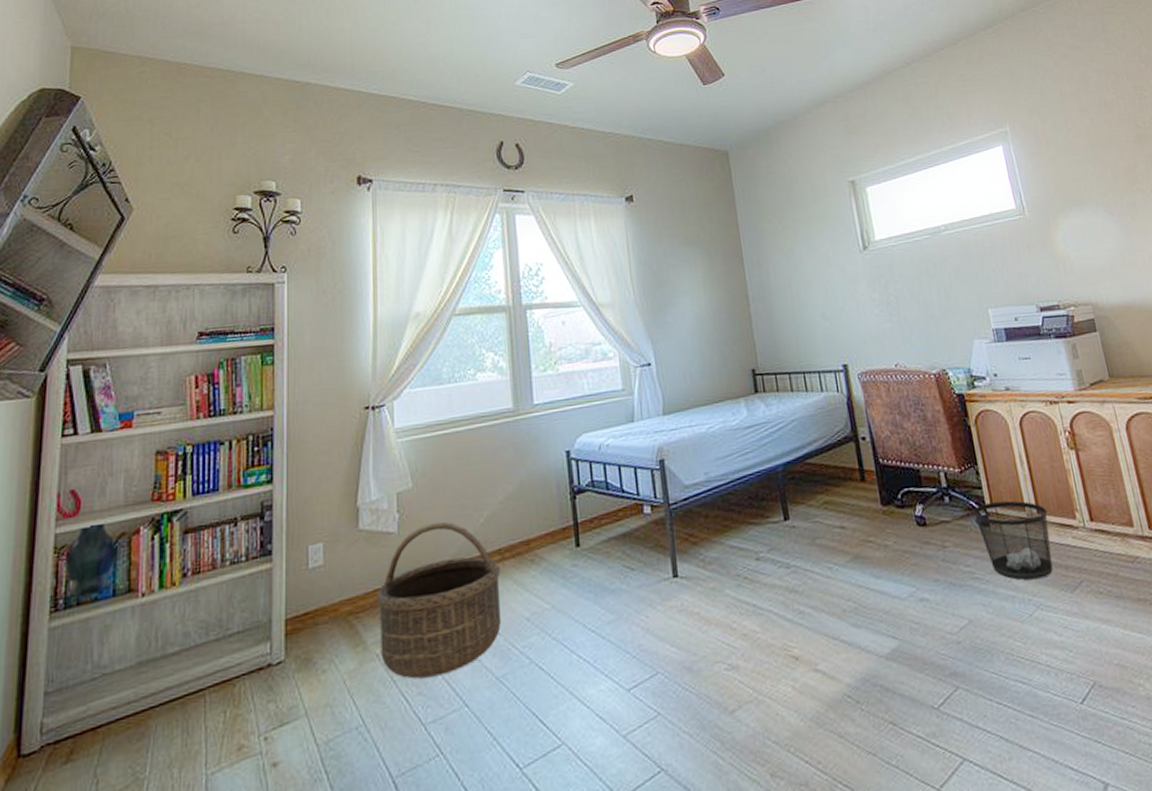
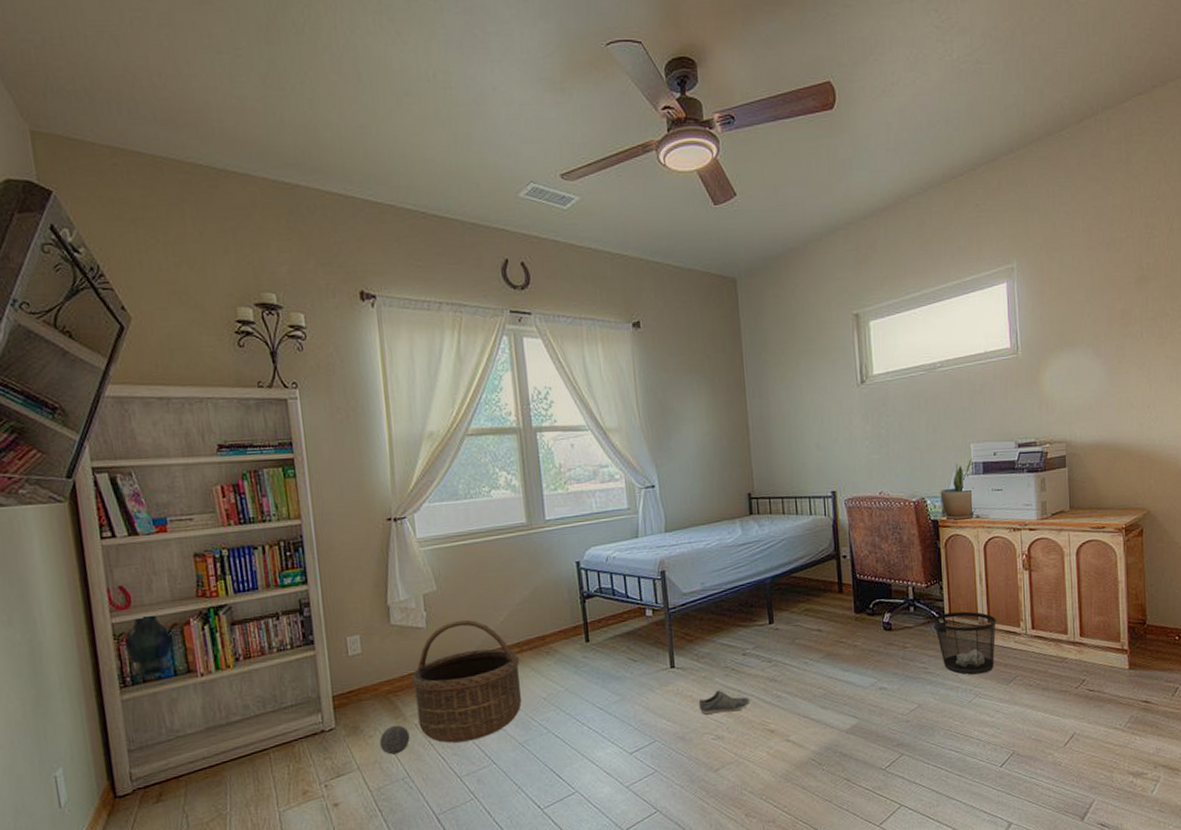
ball: none [333,655,369,696] -> present [379,725,410,755]
shoe: none [707,605,768,637] -> present [698,690,750,715]
potted plant: none [961,324,1004,394] -> present [940,457,975,521]

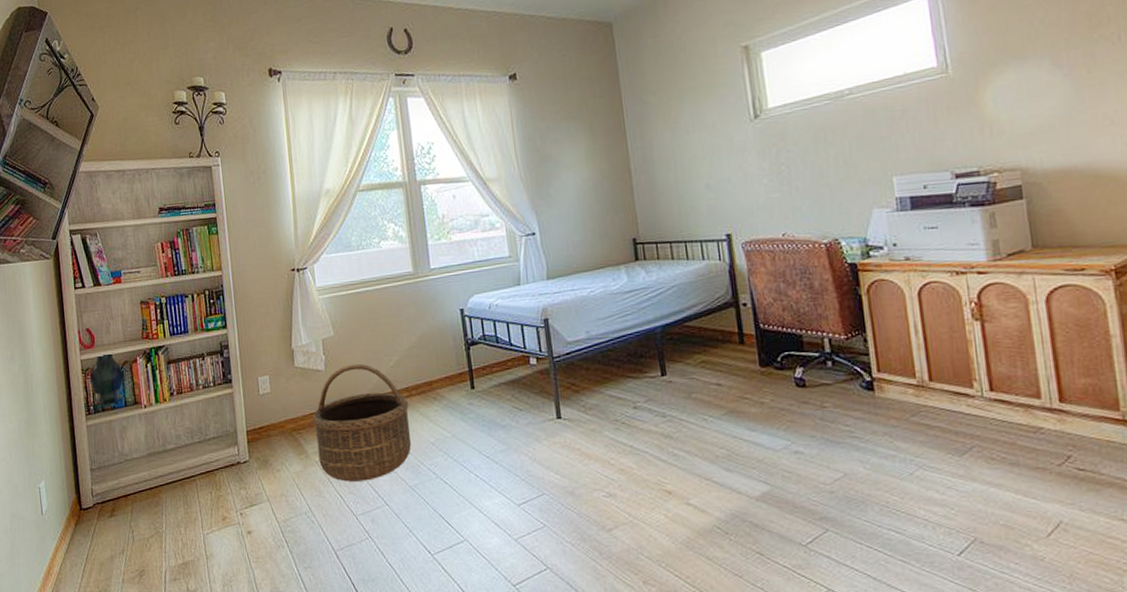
ball: present [379,725,410,755] -> none [285,461,312,489]
shoe: present [698,690,750,715] -> none [587,445,644,470]
waste bin: present [933,611,996,675] -> none [857,367,941,442]
potted plant: present [940,457,975,521] -> none [857,192,904,264]

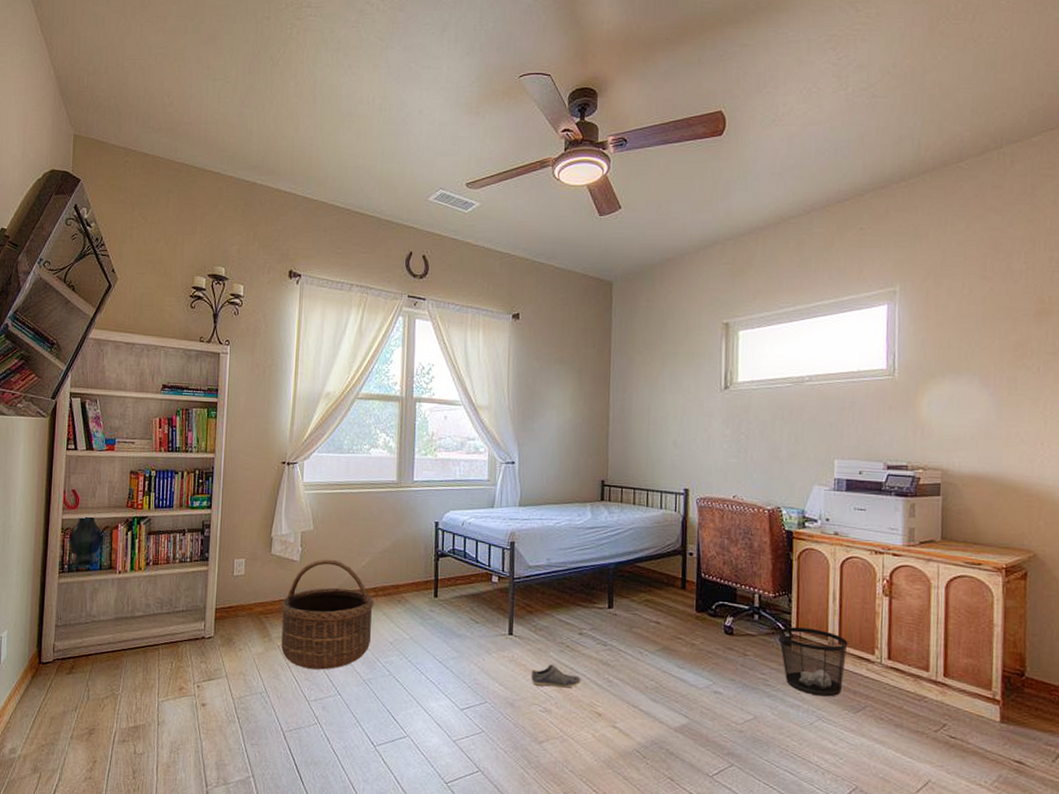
shoe: none [587,445,644,470] -> present [531,664,581,688]
waste bin: none [857,367,941,442] -> present [778,627,848,697]

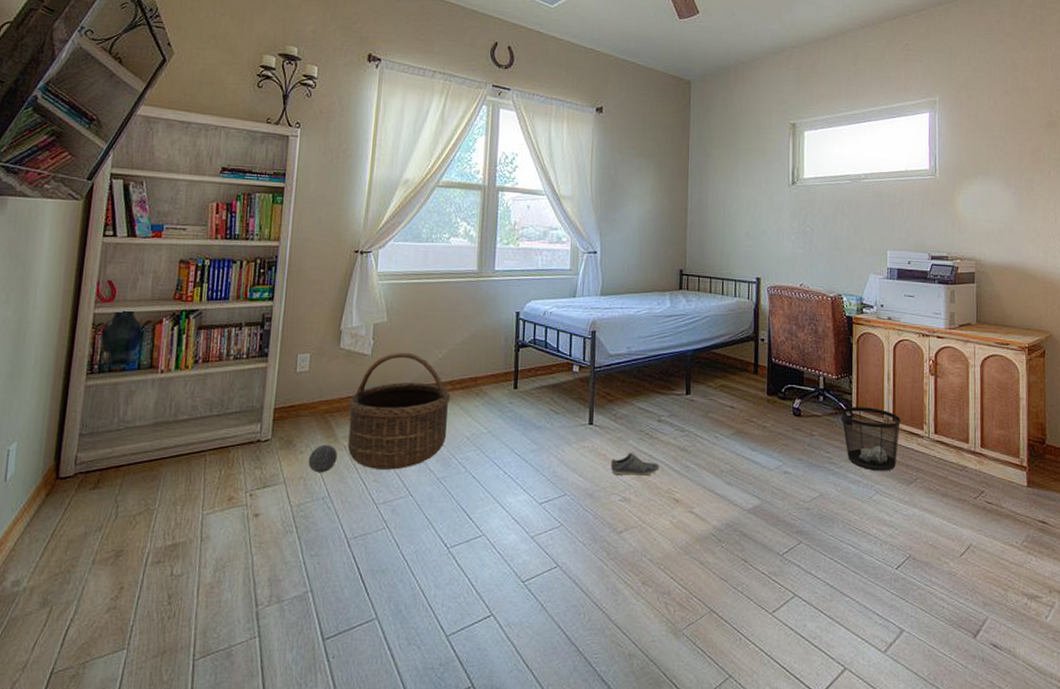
ball: none [246,643,272,670] -> present [308,444,338,473]

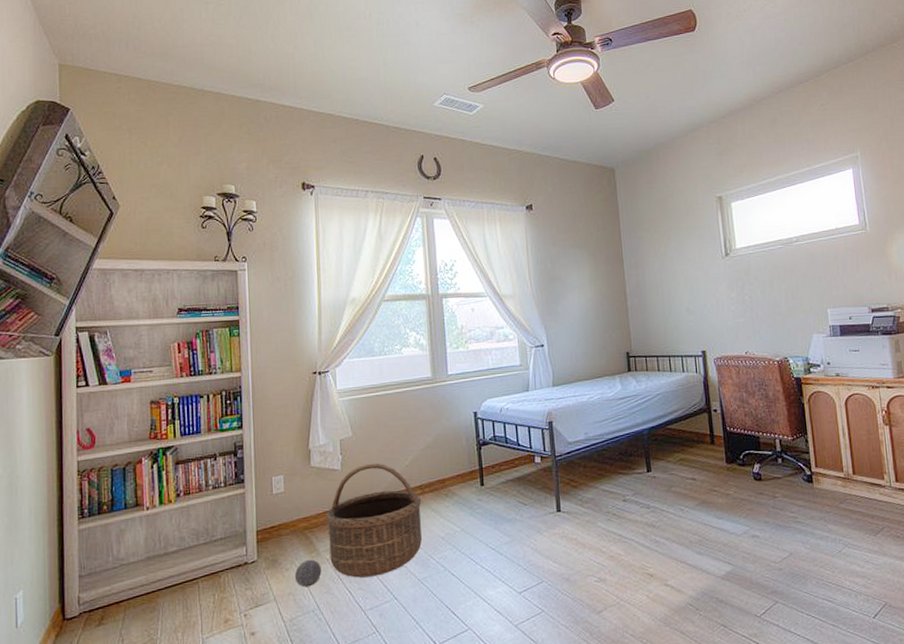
vase: present [98,309,145,369] -> none [85,452,127,512]
shoe: present [610,453,660,476] -> none [582,534,630,557]
waste bin: present [841,406,901,471] -> none [800,463,862,525]

